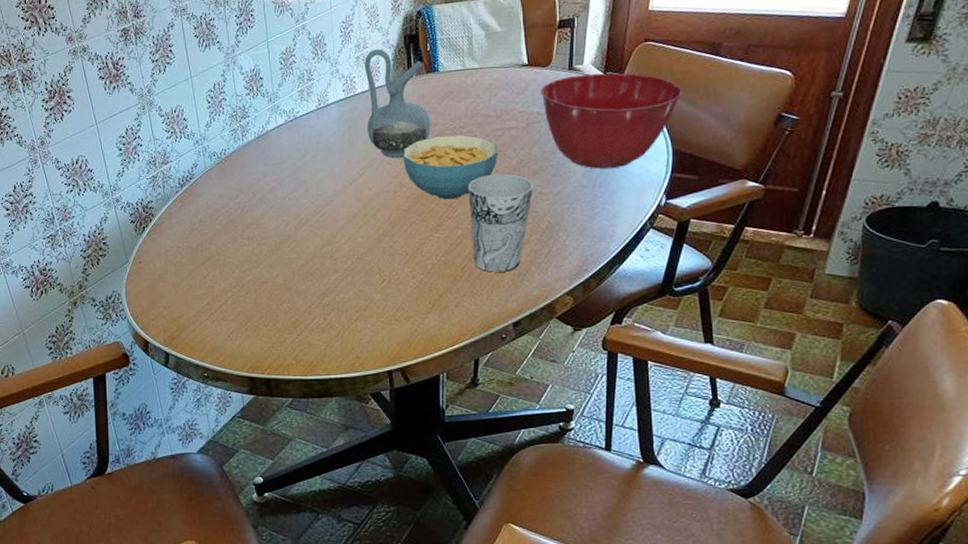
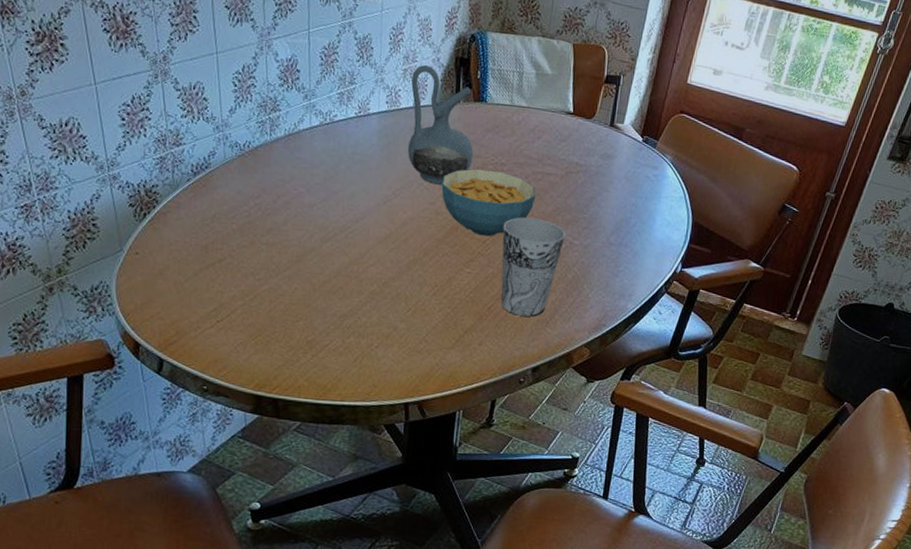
mixing bowl: present [541,72,682,169] -> none [582,133,707,230]

